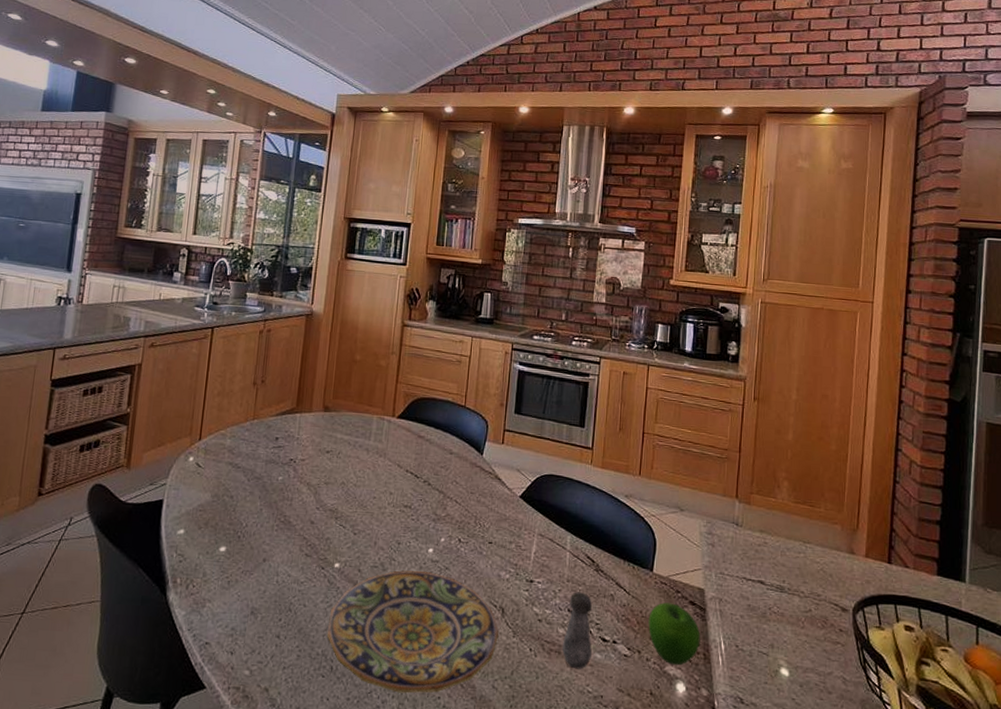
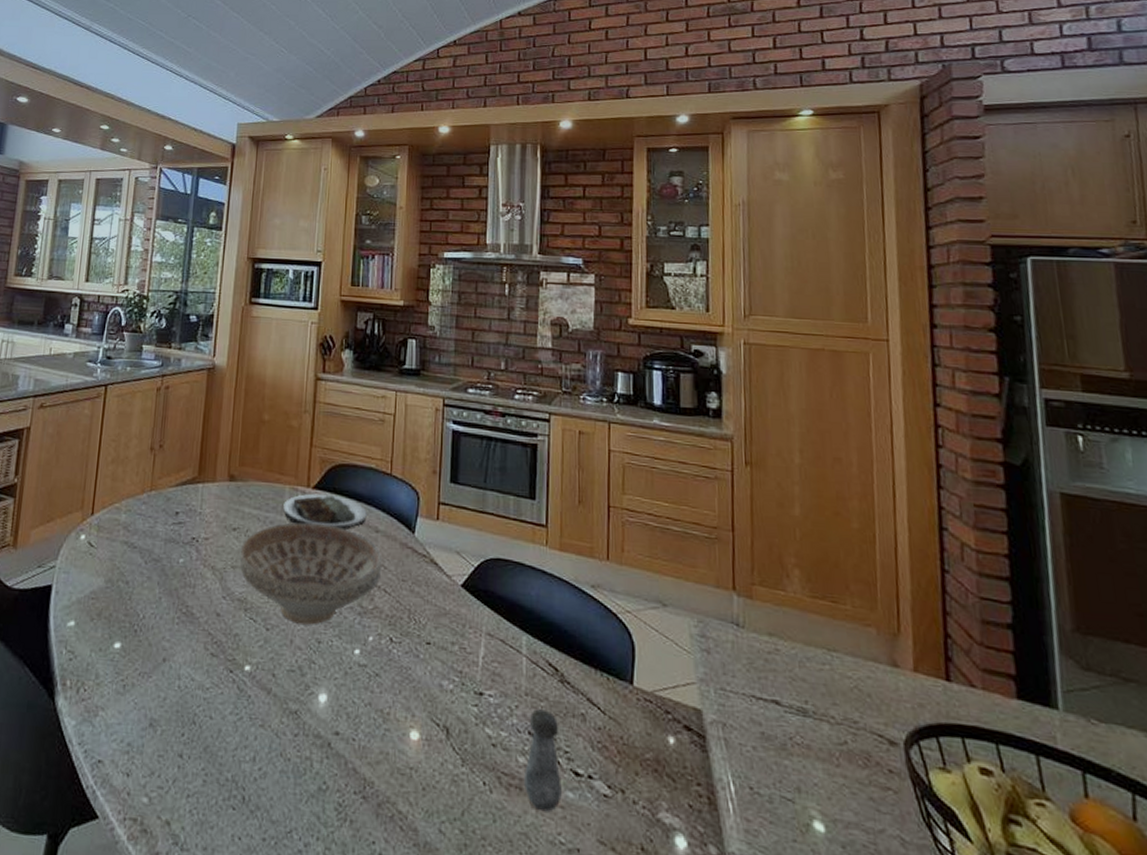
plate: present [326,570,499,693] -> none [237,676,443,836]
decorative bowl: none [332,446,455,530] -> present [239,522,382,625]
plate: none [371,422,443,452] -> present [283,493,367,529]
apple: present [648,602,701,666] -> none [632,726,702,812]

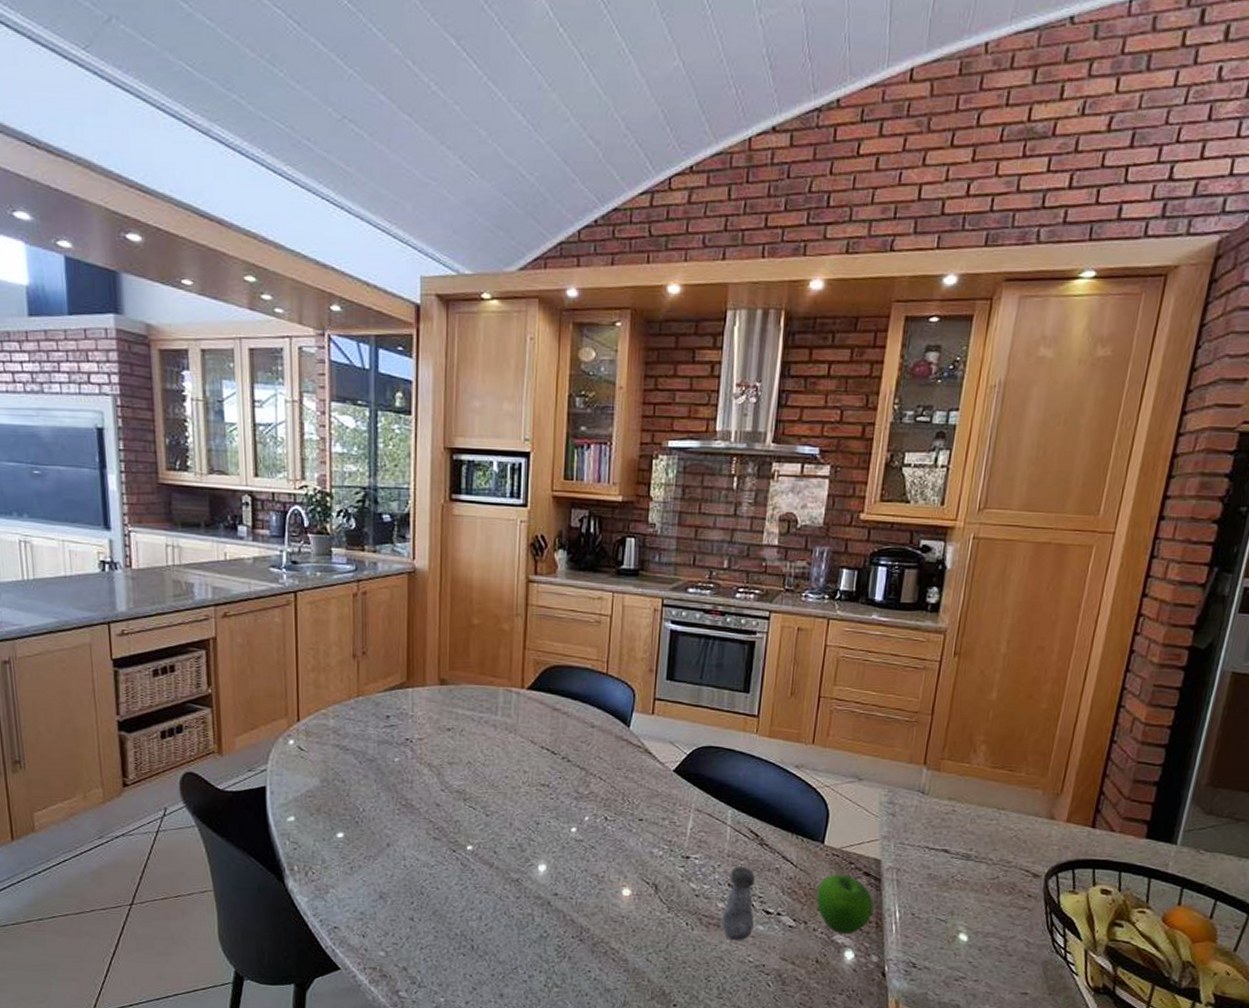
decorative bowl: present [239,522,382,625] -> none [456,720,598,810]
plate: present [283,493,367,529] -> none [498,694,583,726]
apple: none [632,726,702,812] -> present [816,874,874,934]

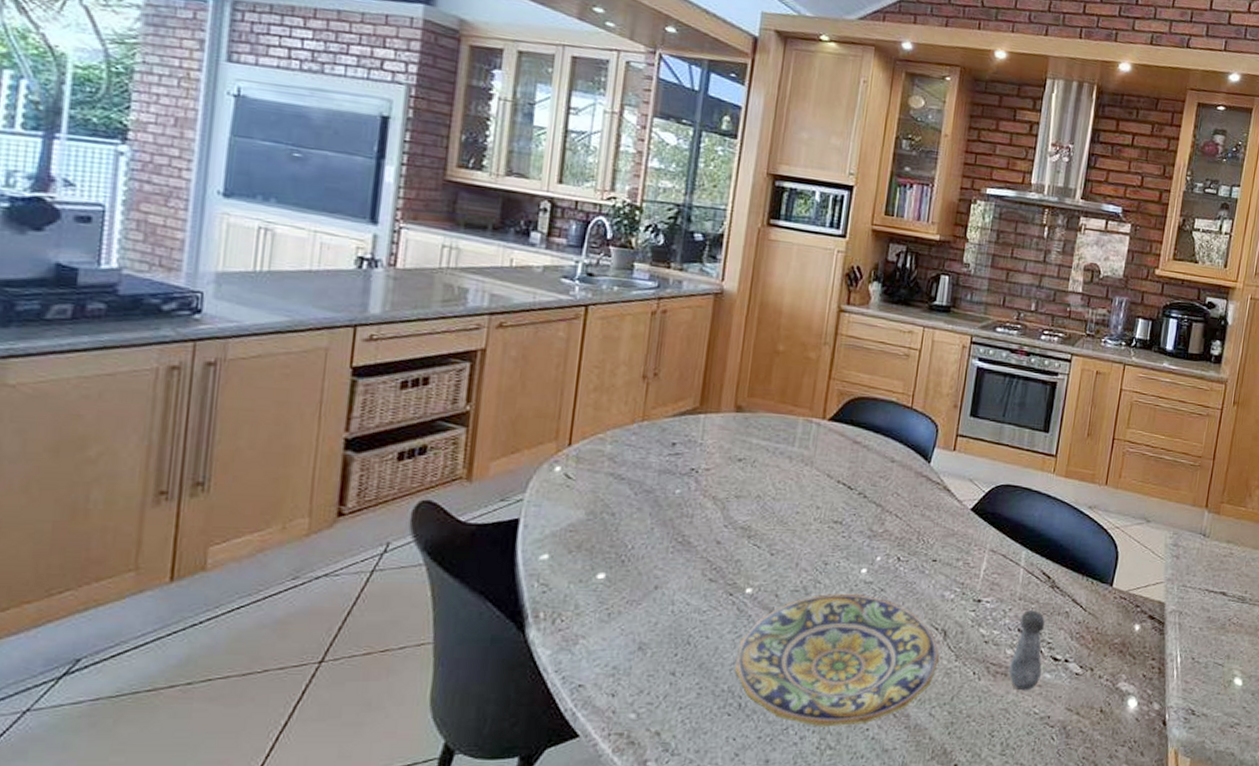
plate: none [464,850,652,968] -> present [734,593,939,727]
apple: present [816,874,874,934] -> none [1103,618,1157,681]

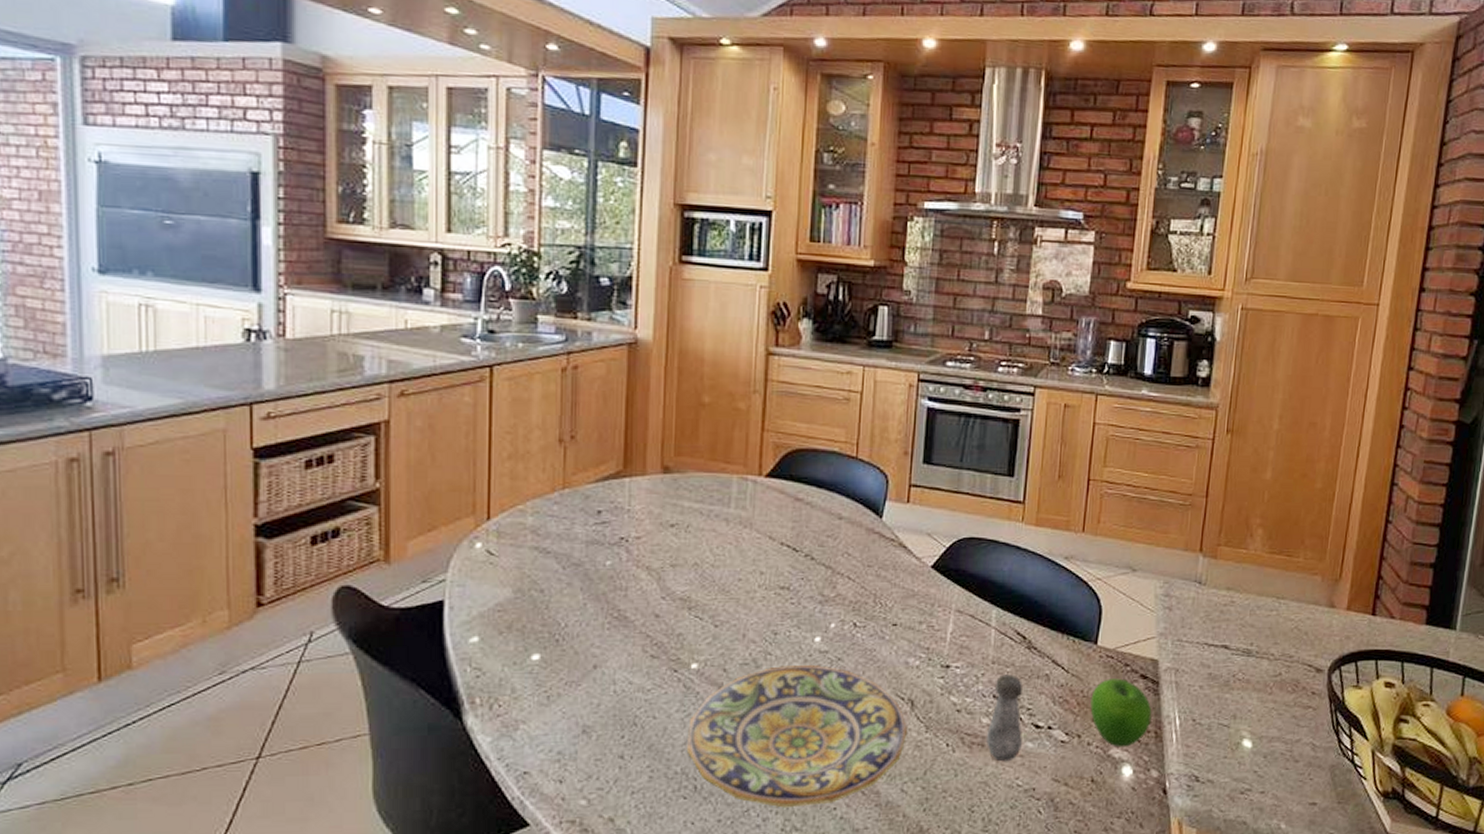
apple: none [1103,618,1157,681] -> present [1090,678,1152,747]

